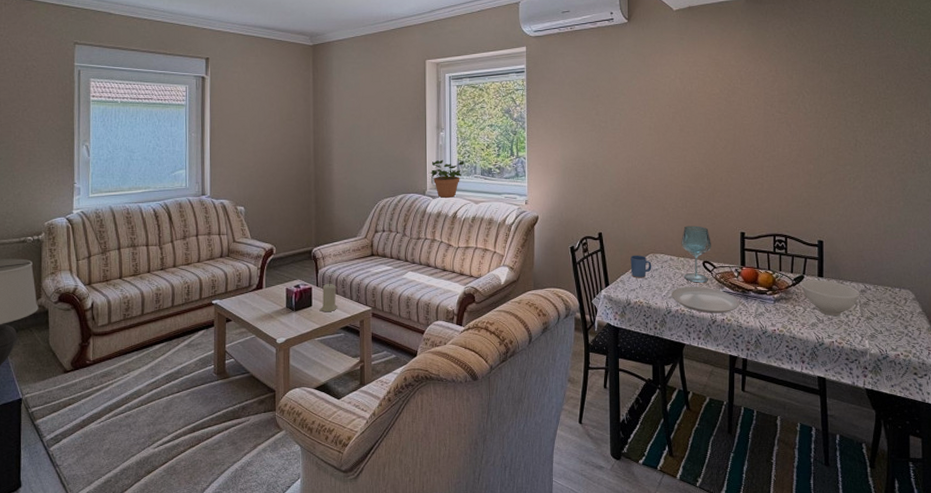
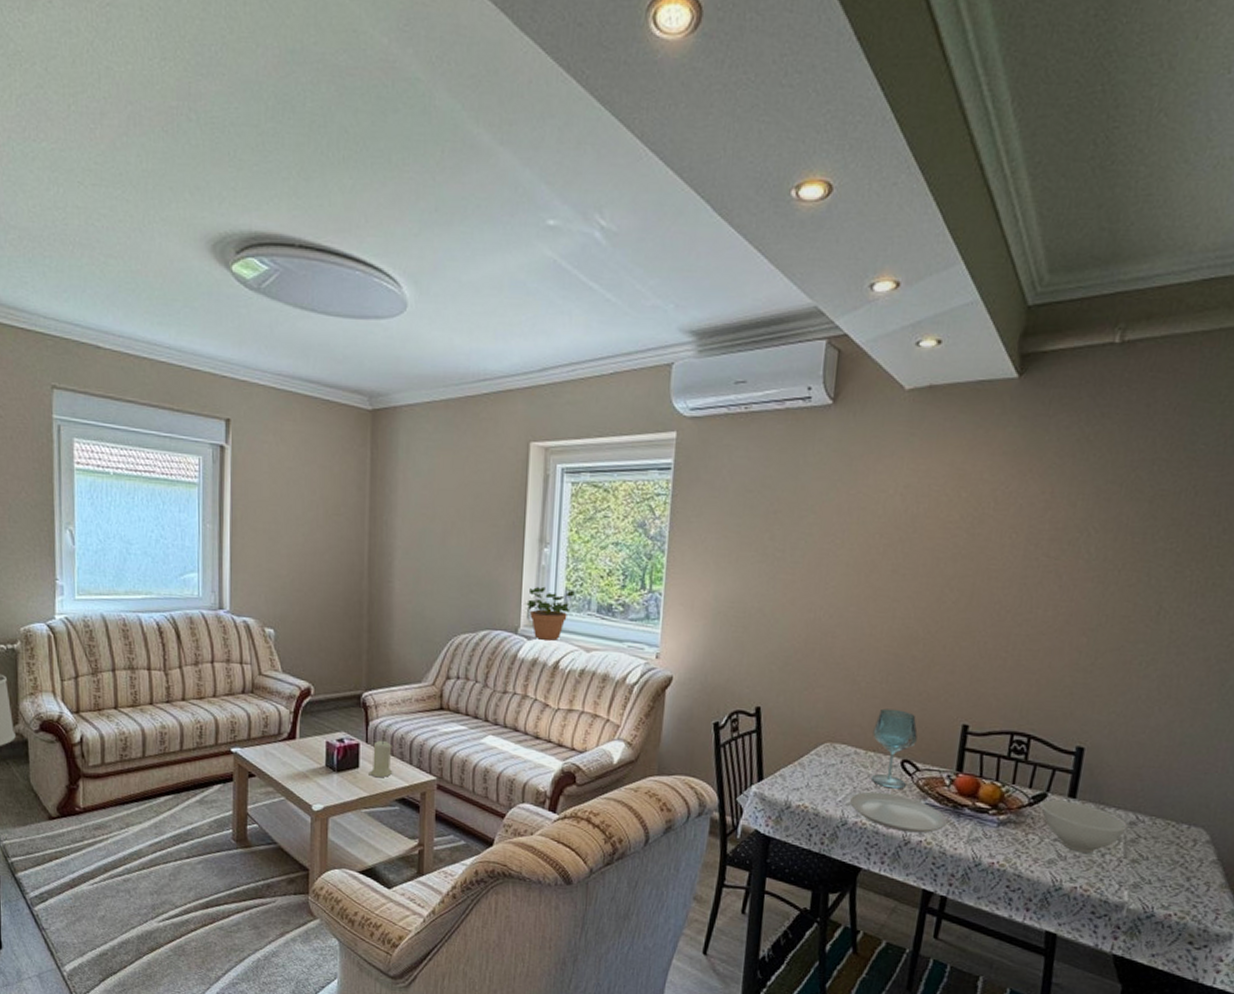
mug: present [630,255,652,278] -> none [796,741,828,775]

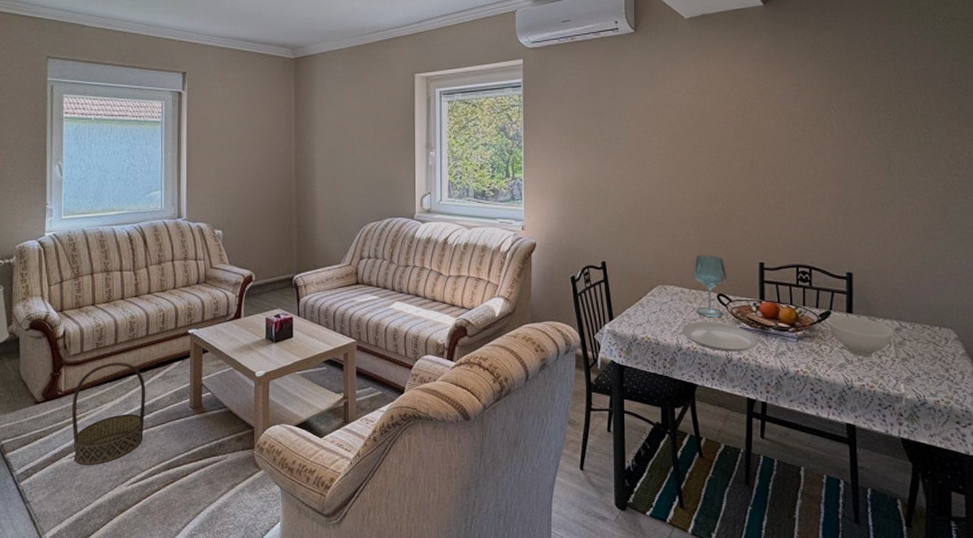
basket: none [92,778,180,896] -> present [72,362,146,465]
candle: present [368,740,393,778] -> none [301,313,321,344]
potted plant: present [525,586,579,641] -> none [418,181,460,222]

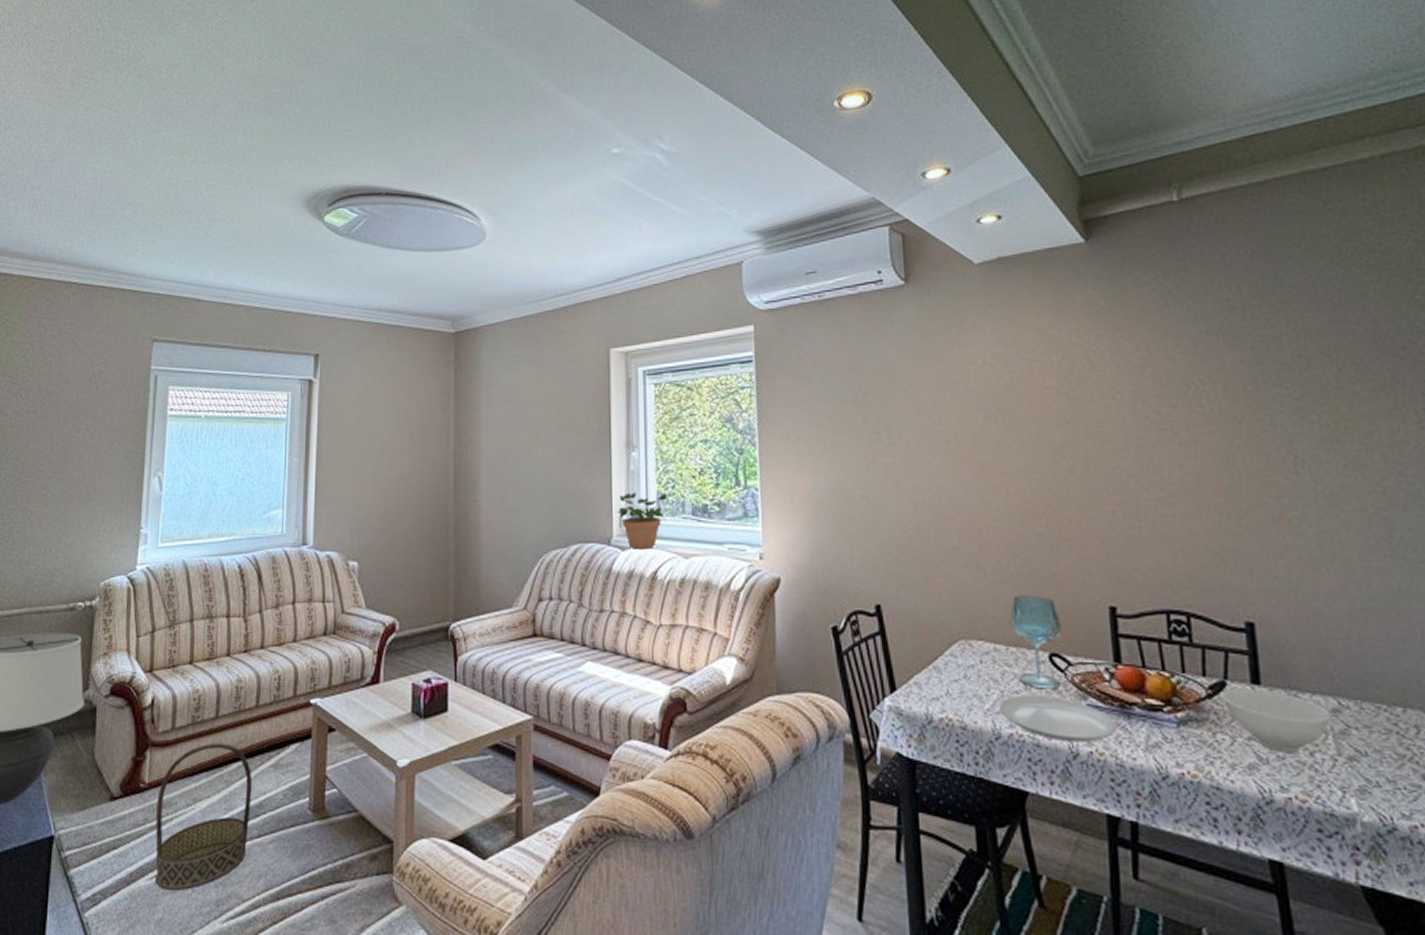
potted plant: none [418,181,460,222] -> present [616,492,672,549]

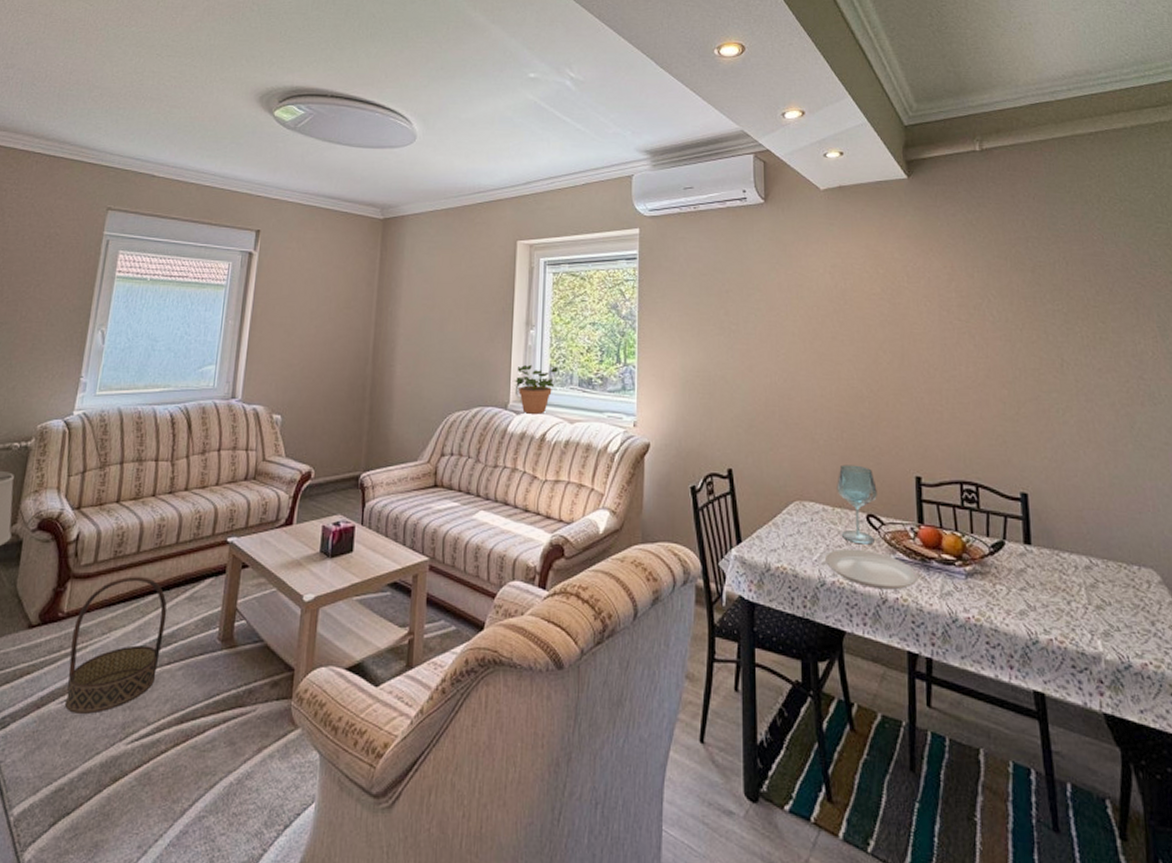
bowl: present [1221,688,1331,754] -> none [1000,547,1084,603]

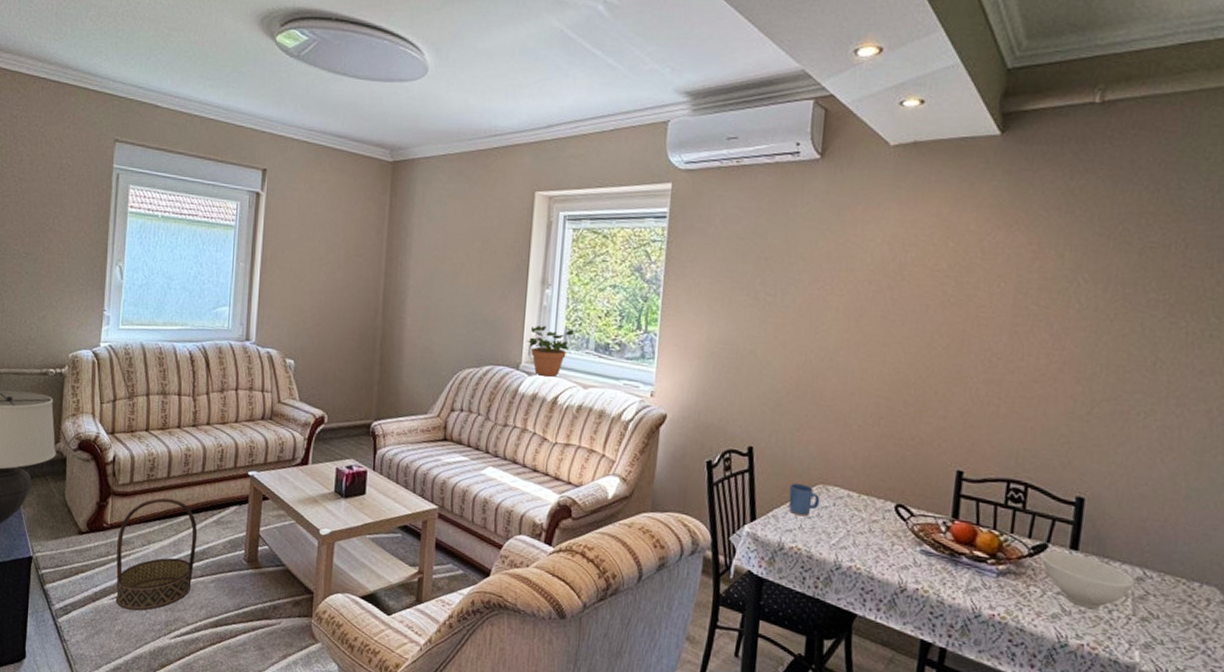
mug: none [770,501,799,535] -> present [788,482,820,517]
plate: present [825,548,918,590] -> none [844,535,944,581]
wine glass: present [836,464,877,545] -> none [865,452,911,534]
bowl: none [1000,547,1084,603] -> present [1041,551,1135,610]

